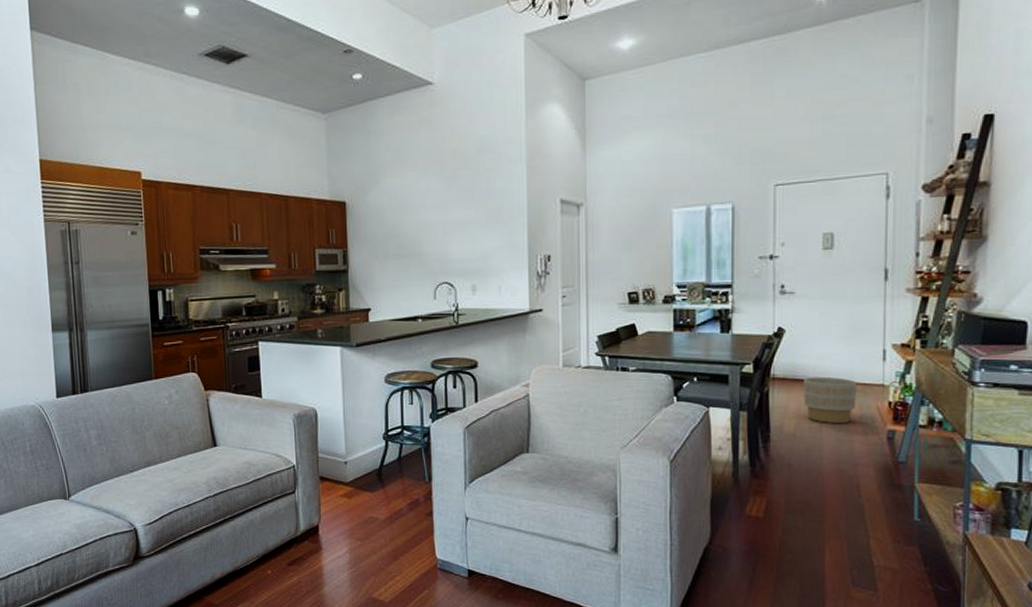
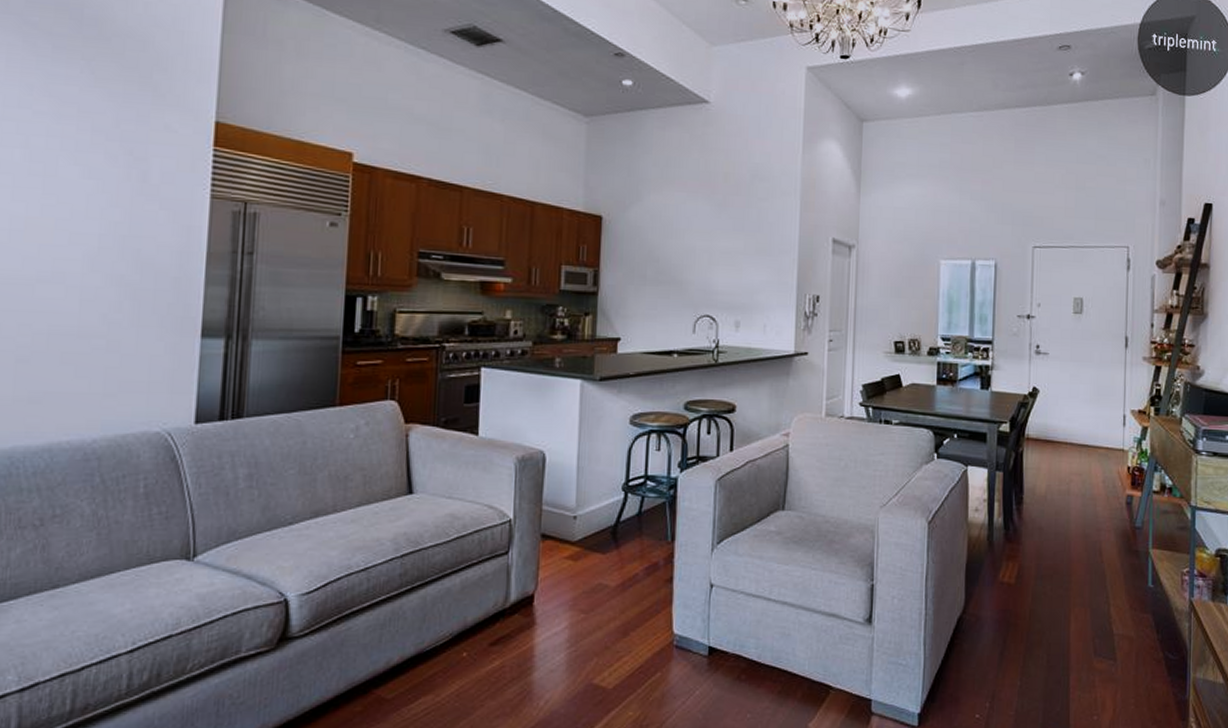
planter: present [803,376,857,424] -> none [1054,438,1101,488]

